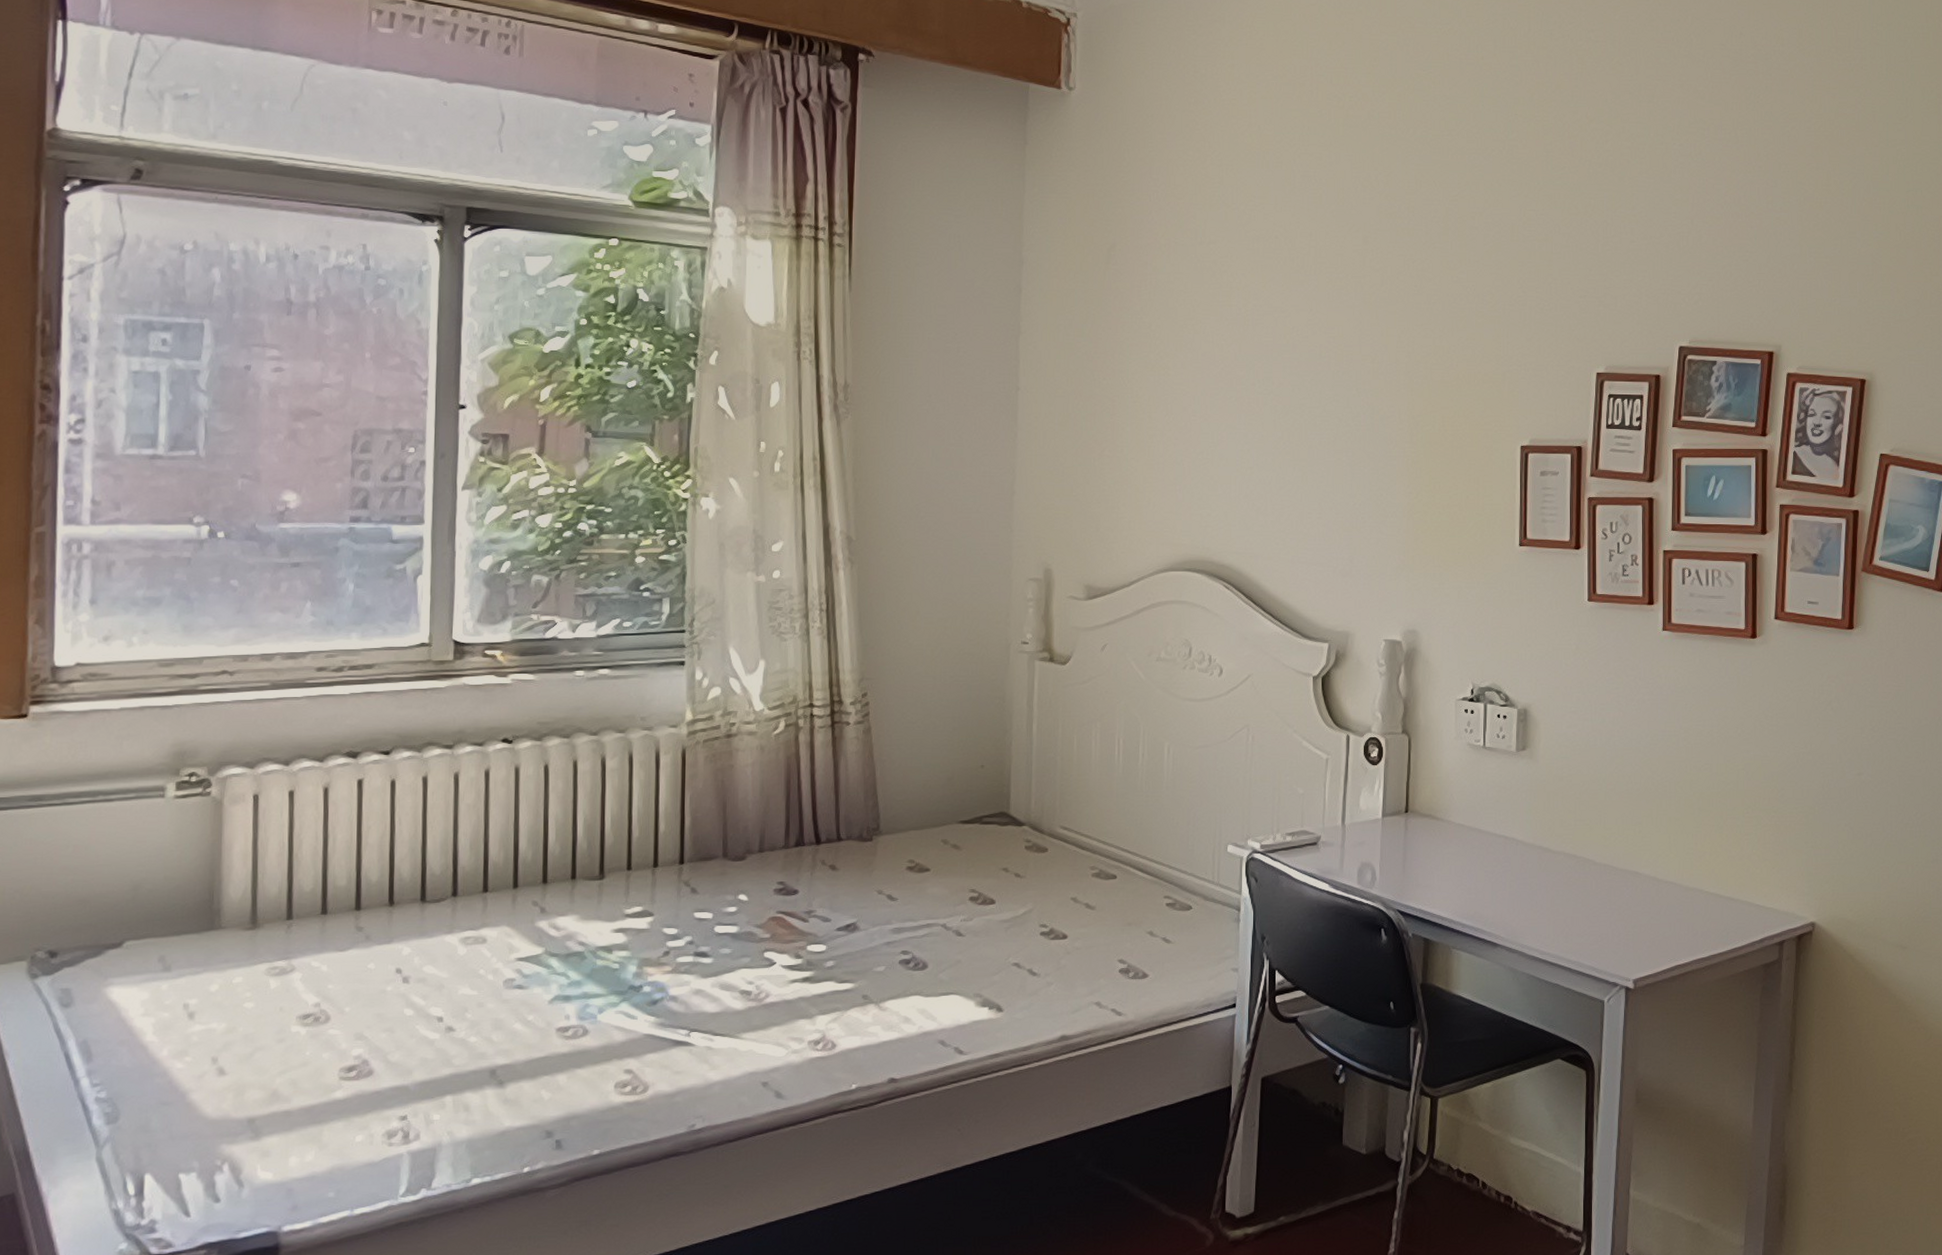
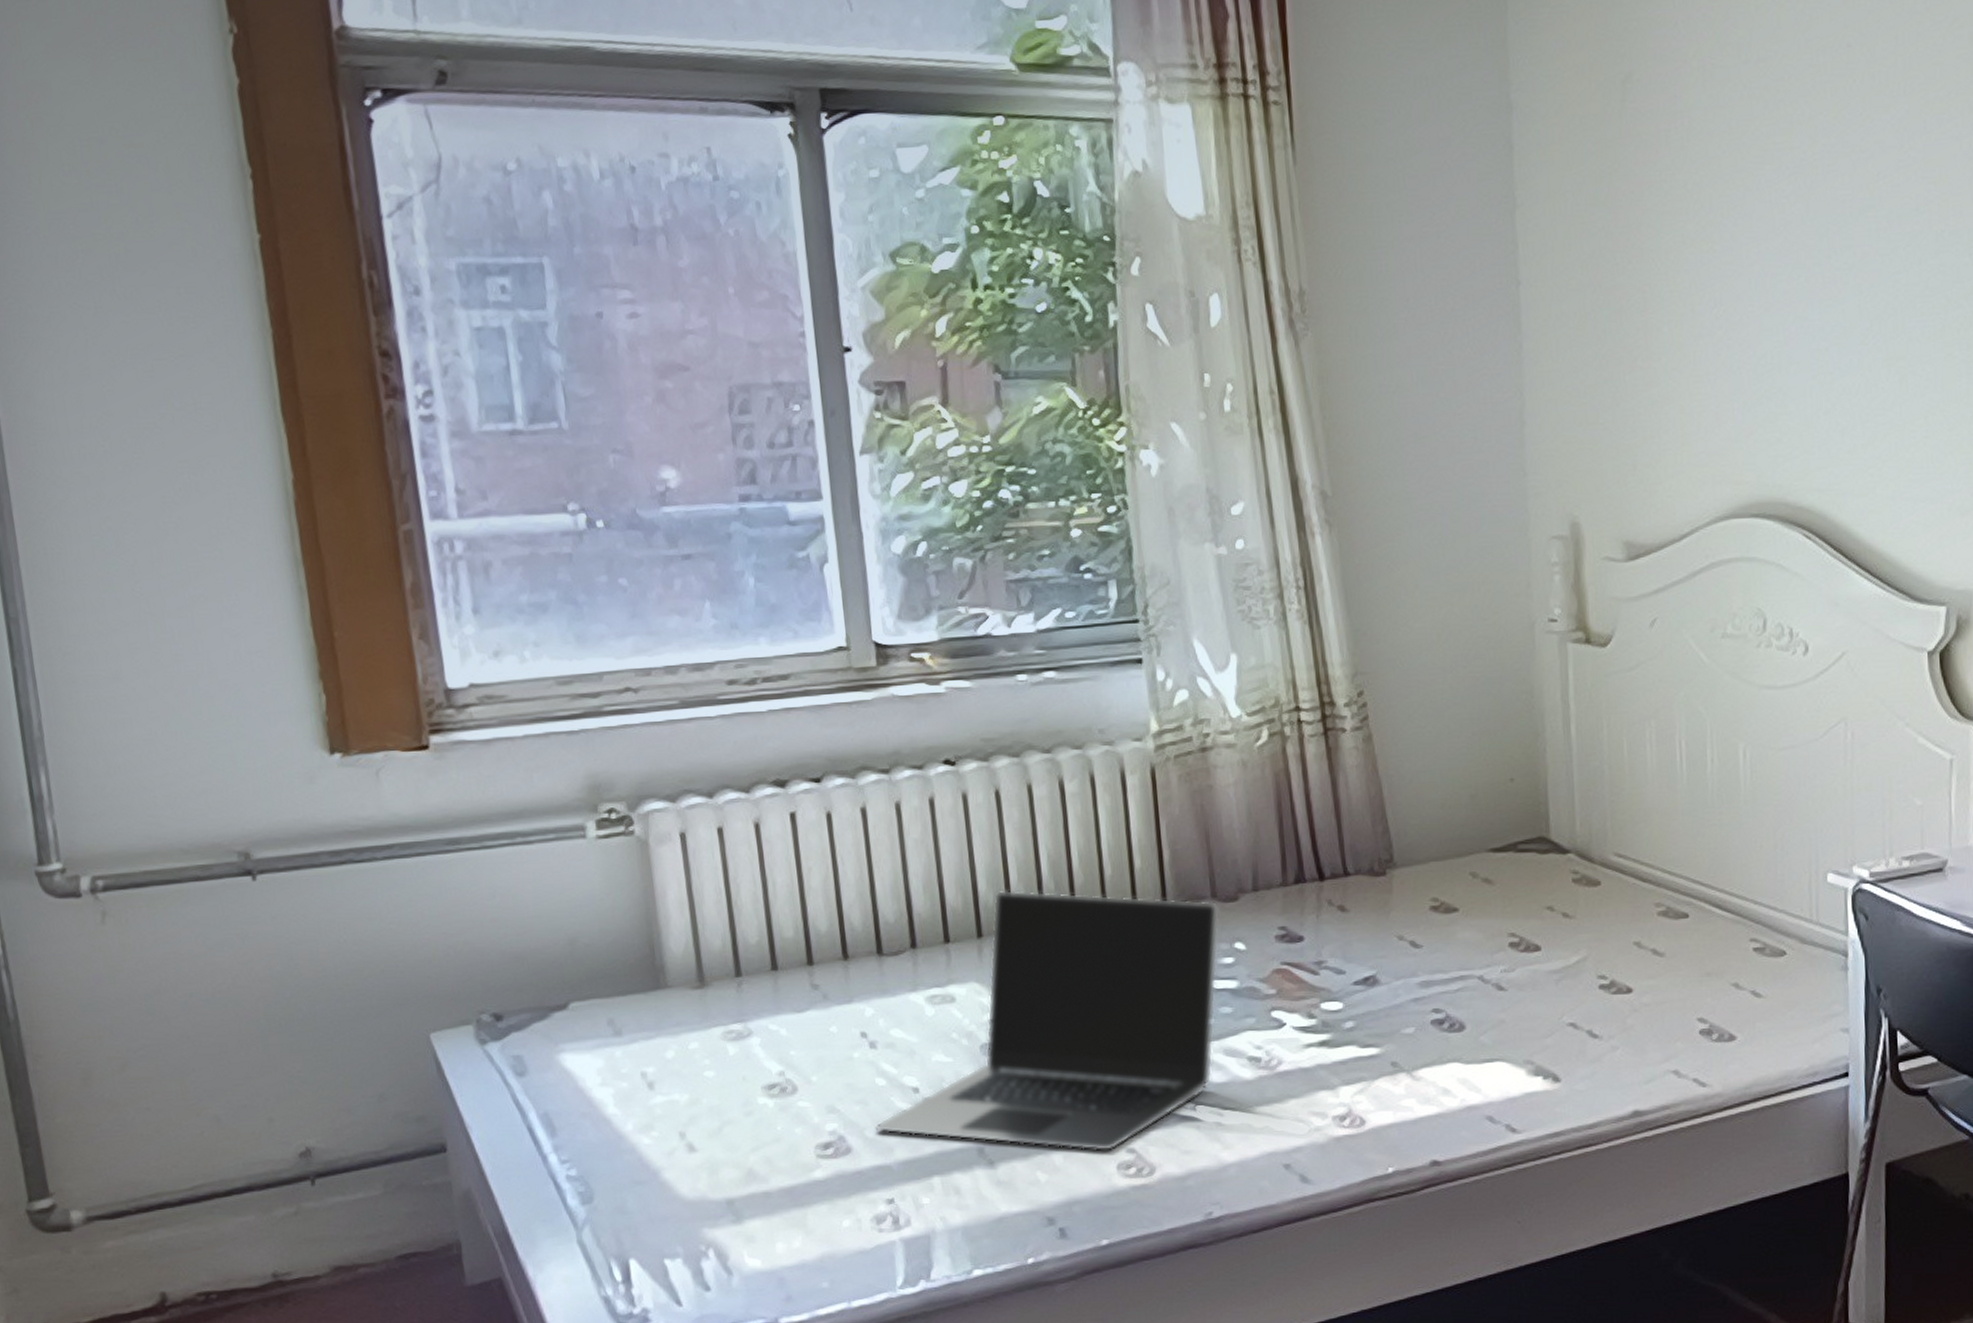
laptop: none [398,848,729,1073] -> present [875,889,1221,1152]

